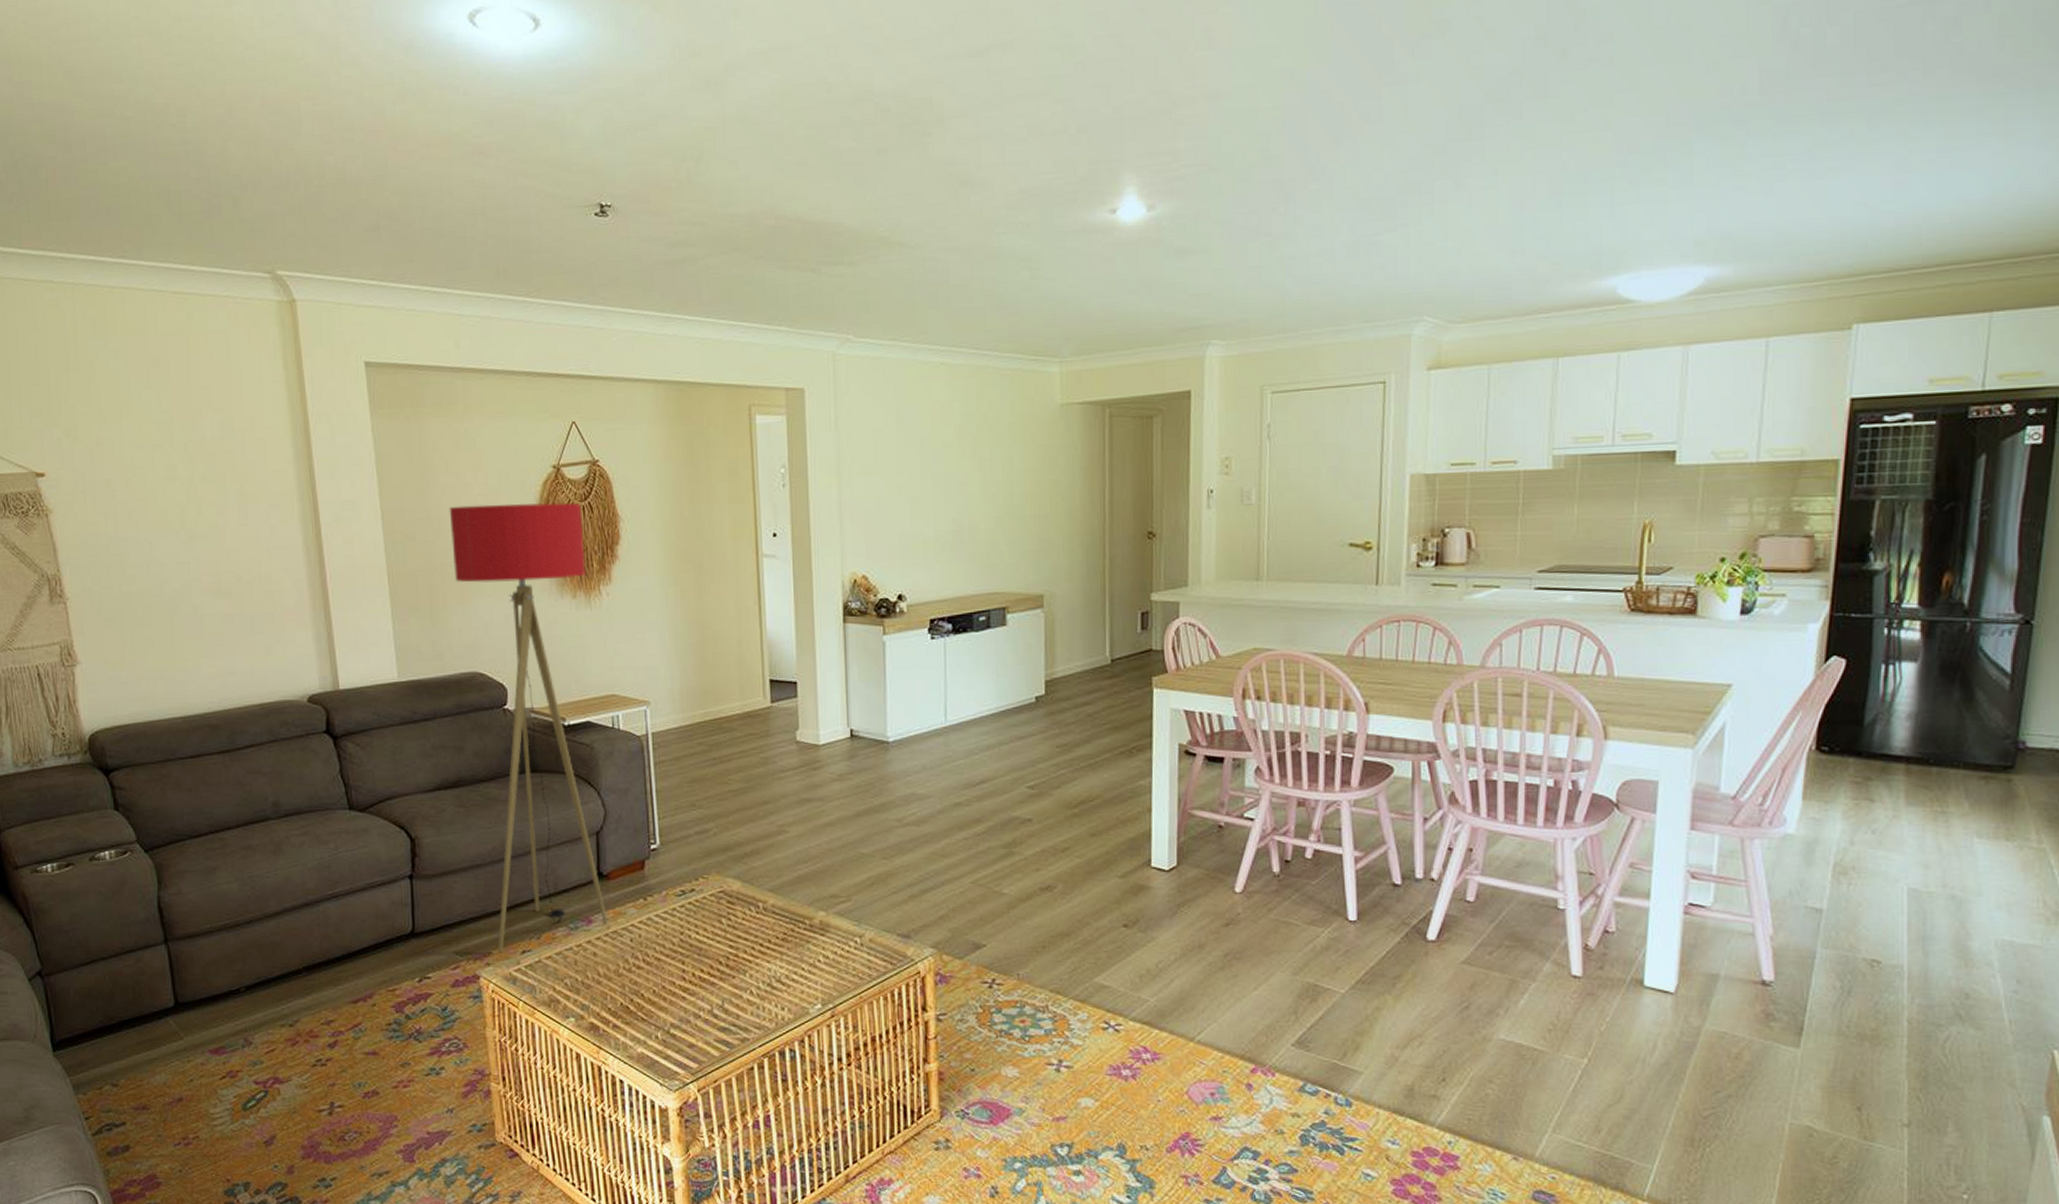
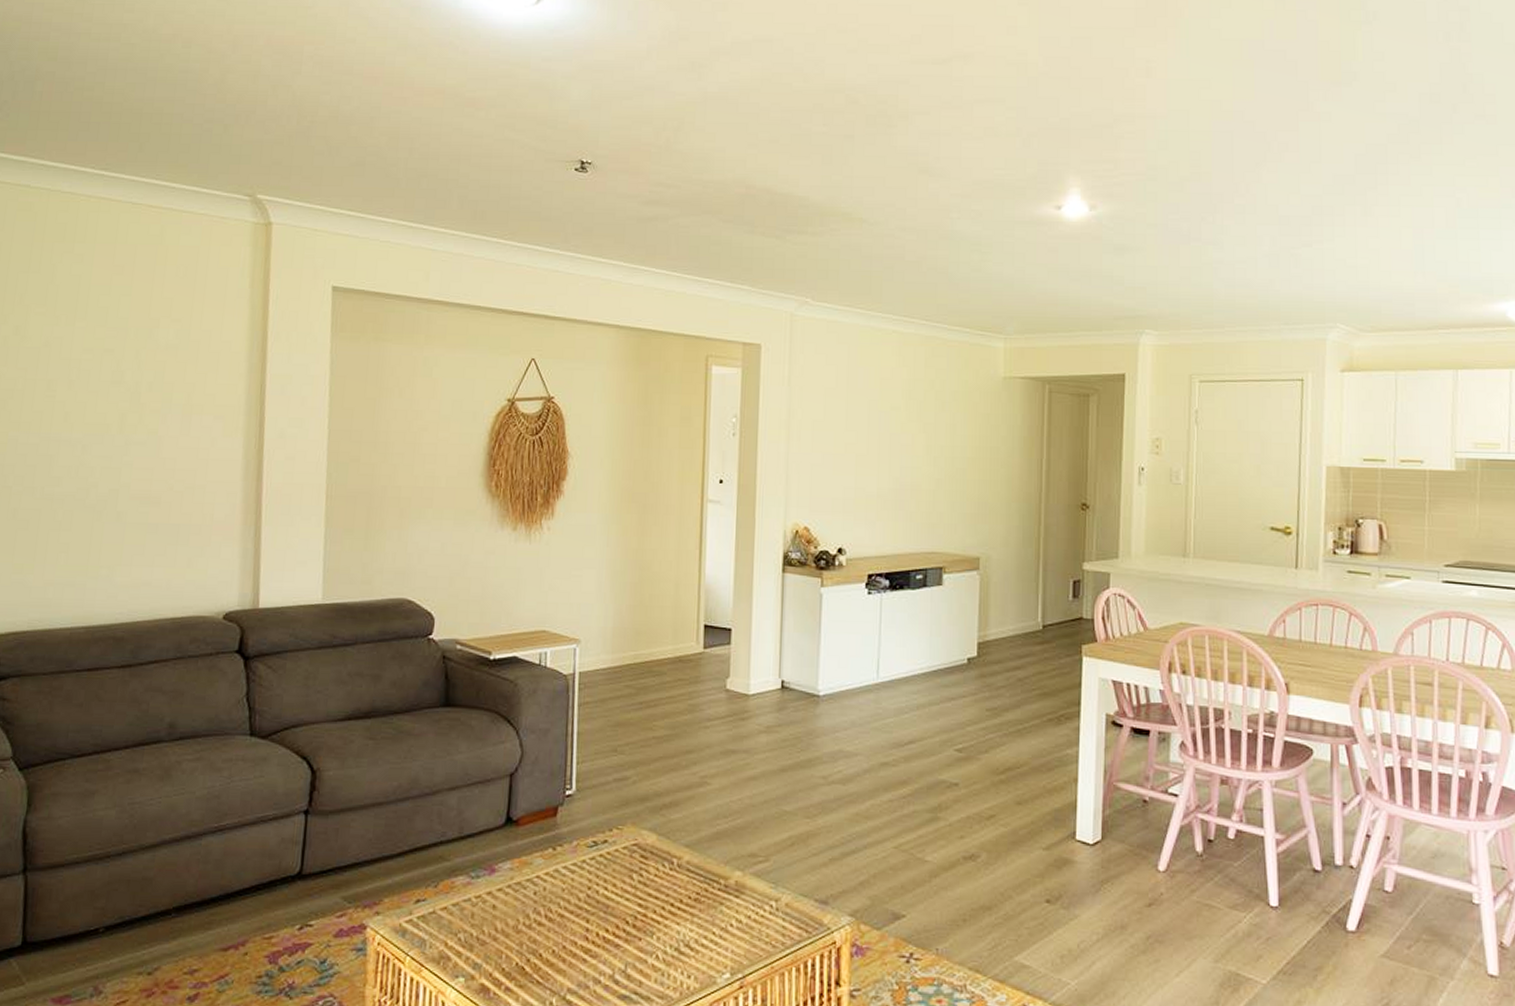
floor lamp: present [449,502,610,952] -> none [390,431,532,901]

